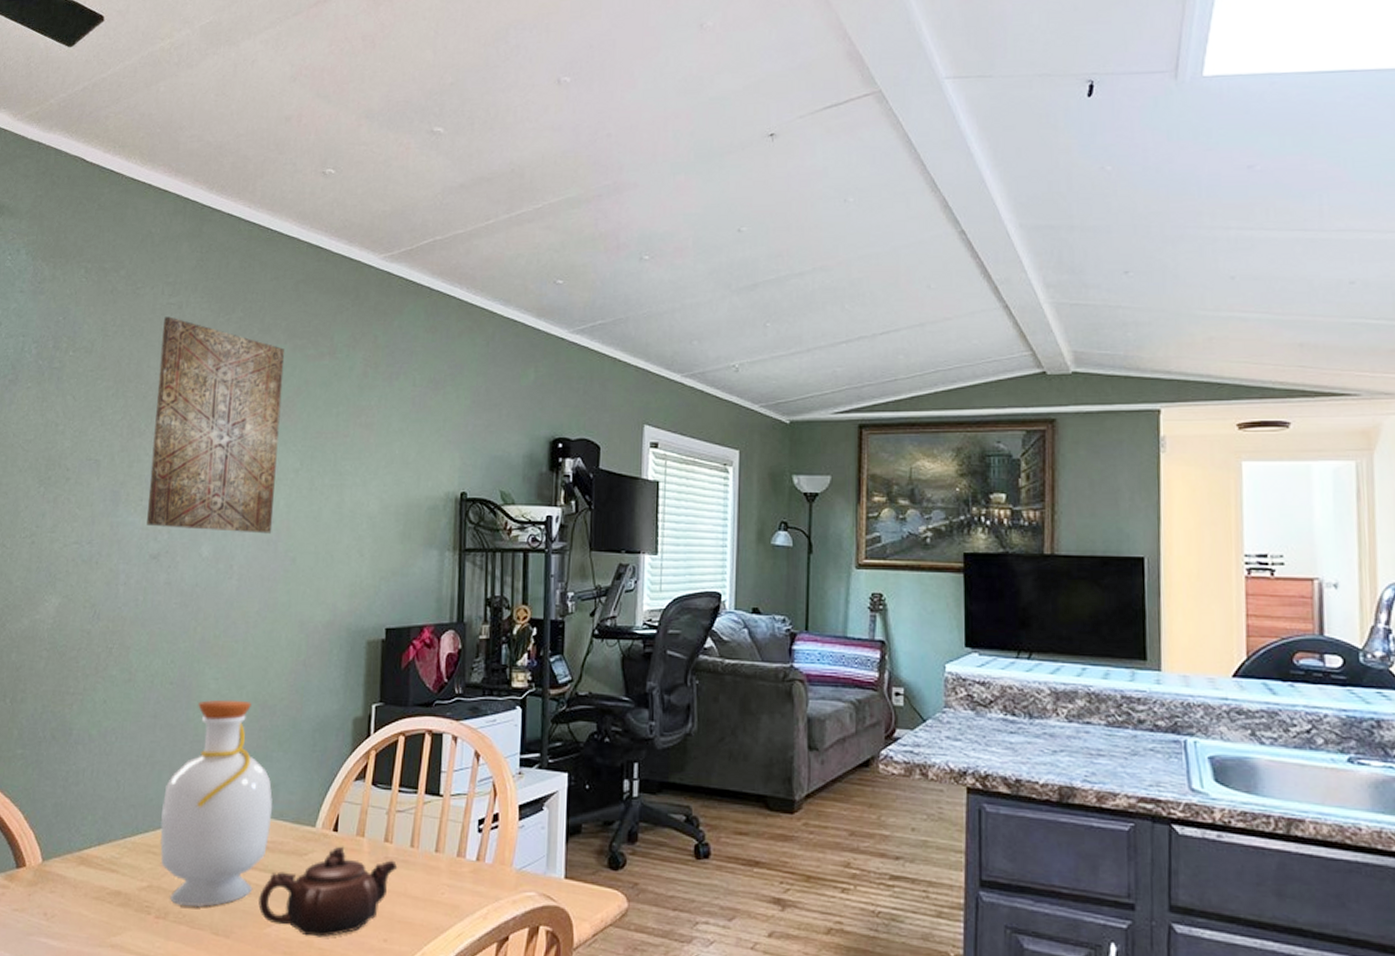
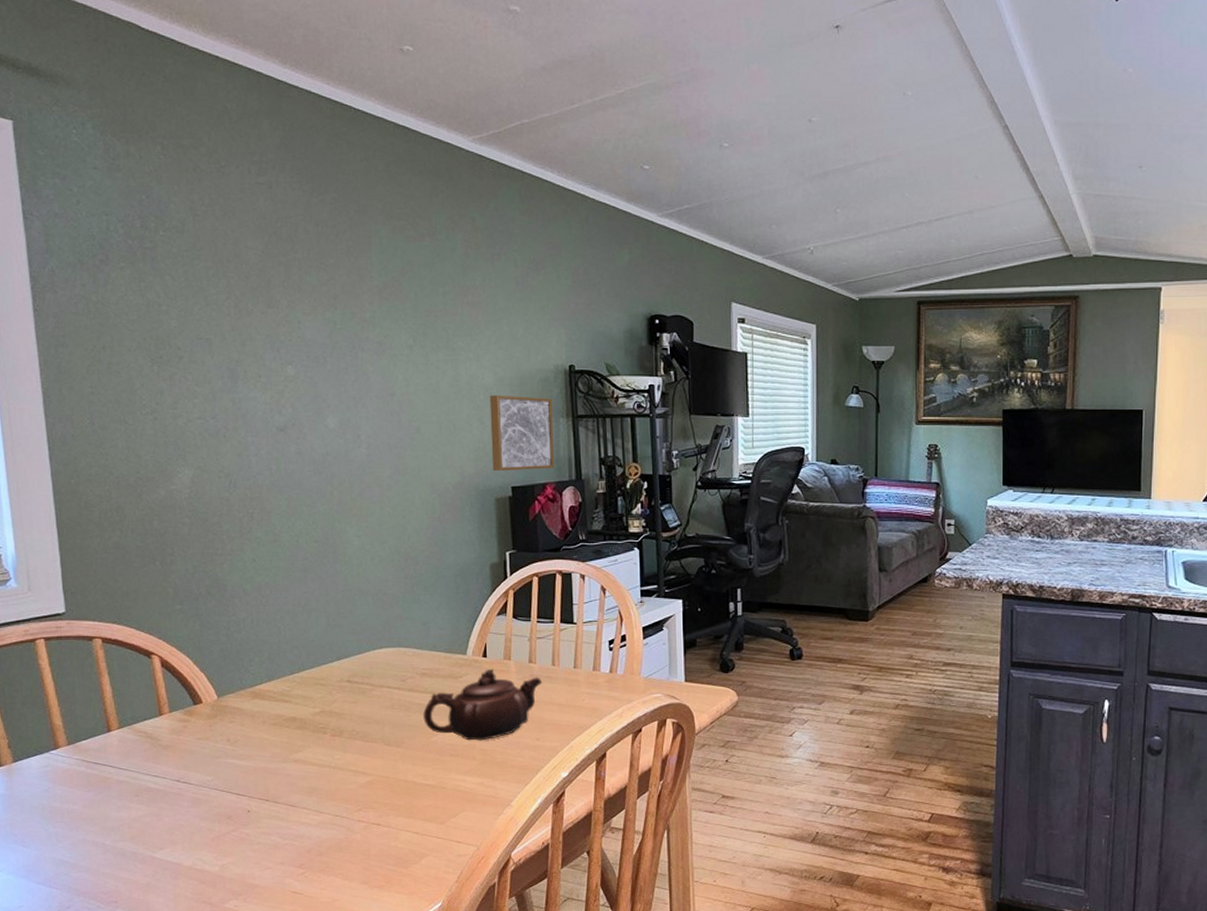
wall art: present [147,316,285,534] -> none [255,196,394,406]
bottle: present [160,699,273,908] -> none [324,553,427,726]
wall art: none [367,524,439,611] -> present [489,395,554,472]

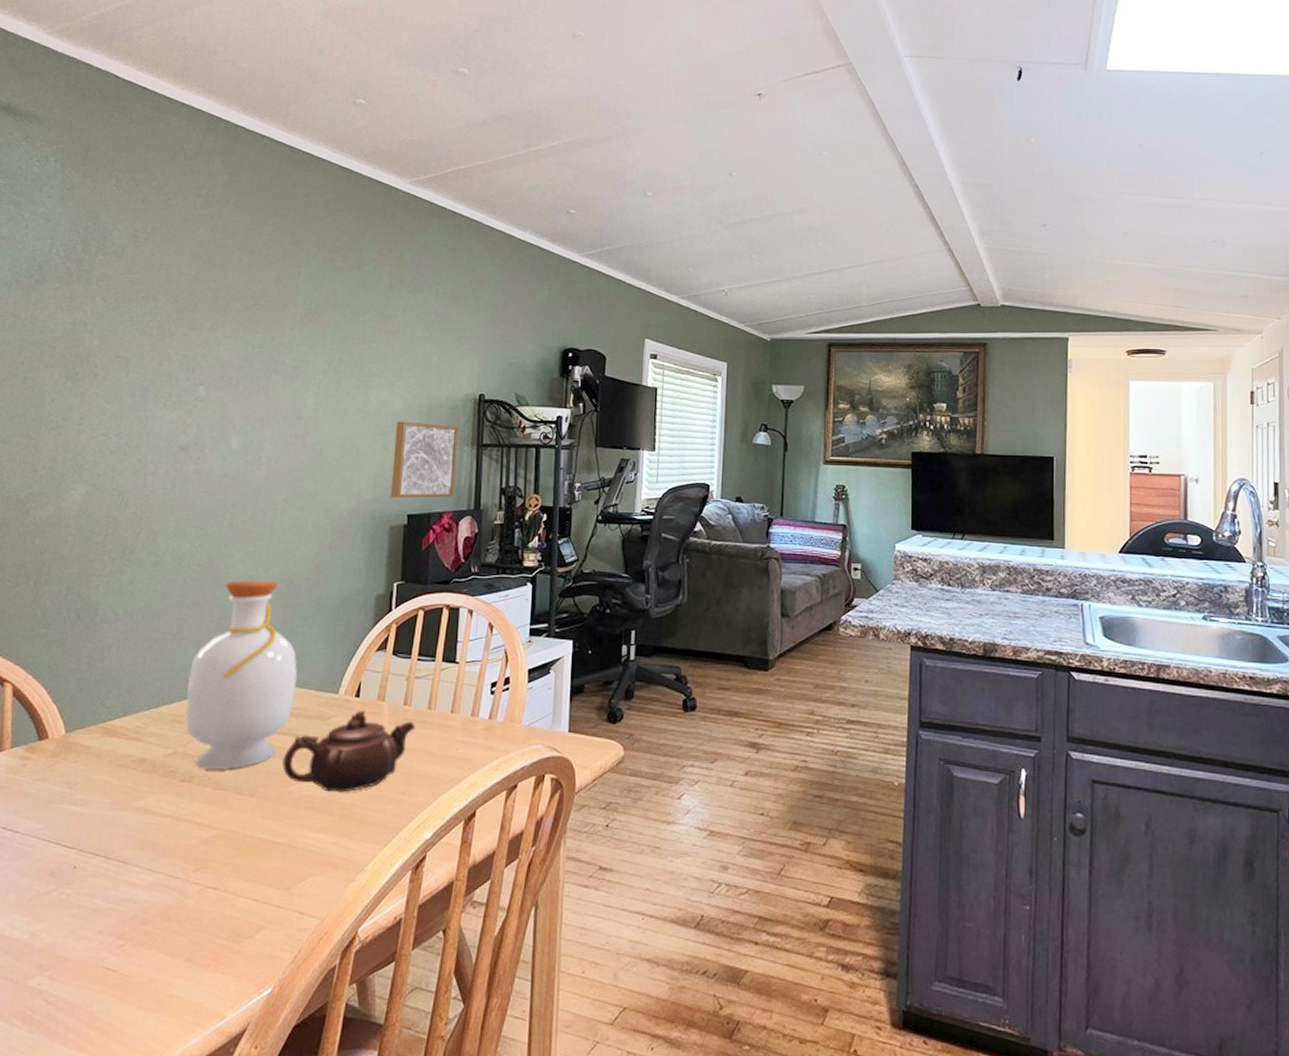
bottle: none [324,553,427,726] -> present [186,580,298,771]

